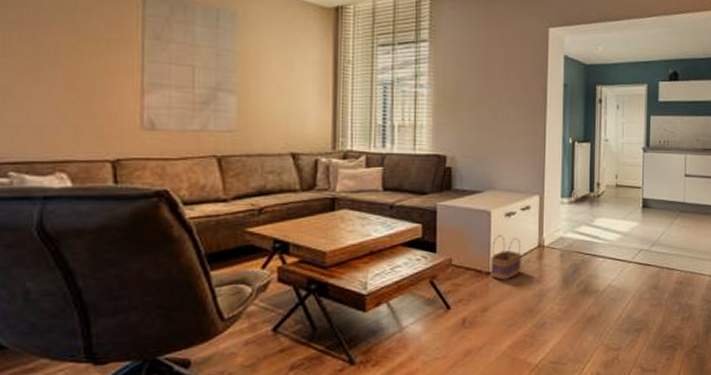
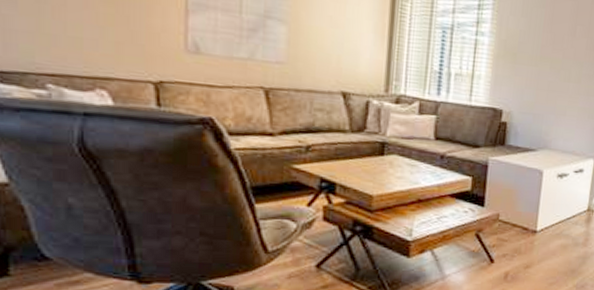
basket: present [491,234,521,280] -> none [537,195,570,240]

